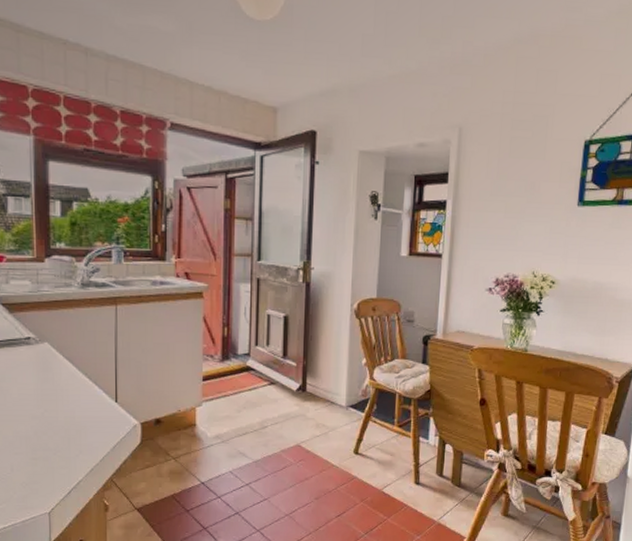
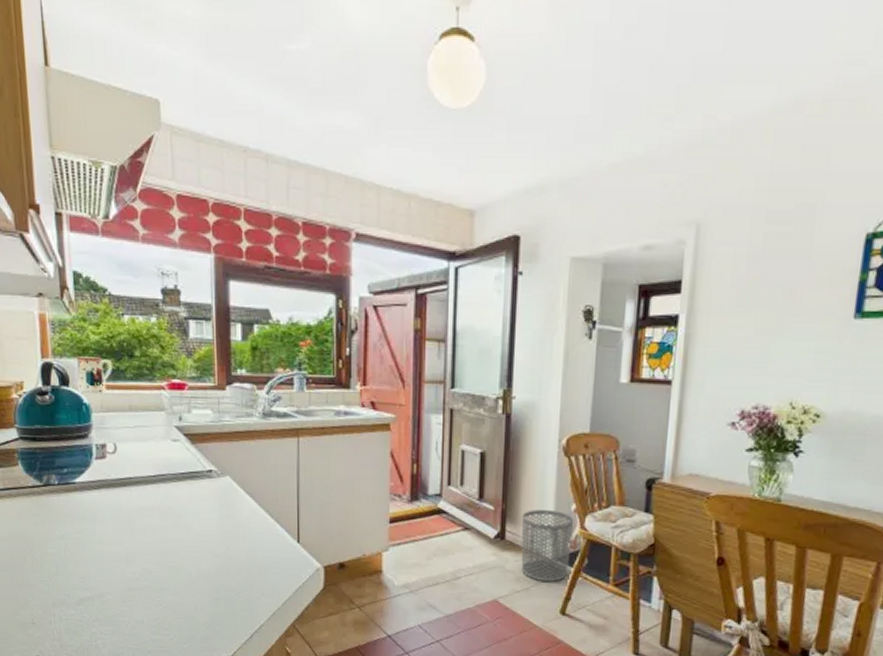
waste bin: none [320,364,365,426] -> present [521,509,574,582]

